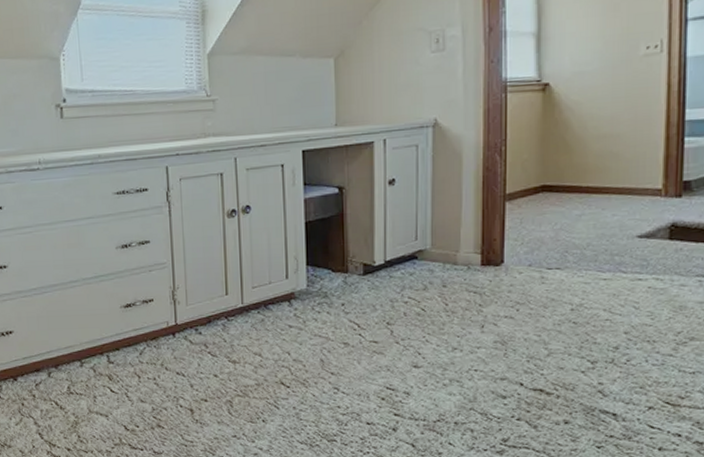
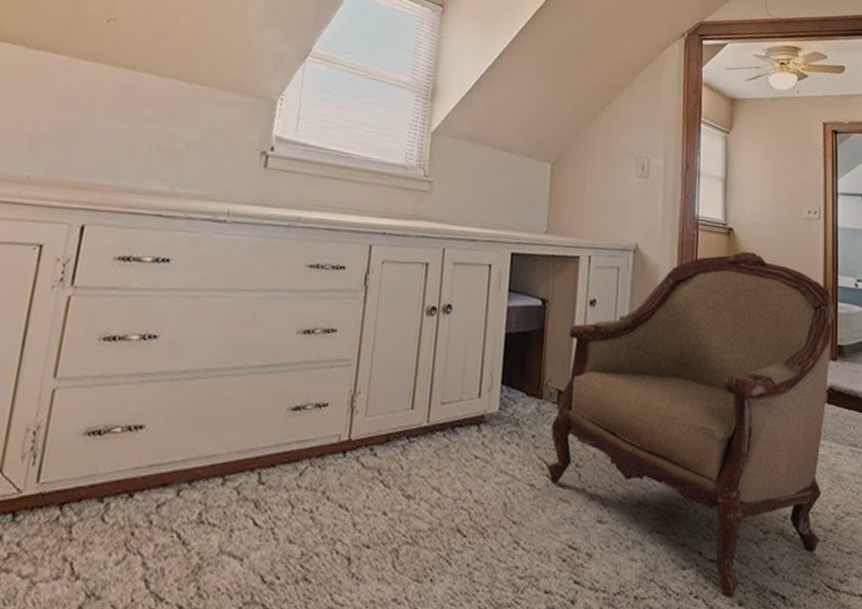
armchair: none [359,103,681,419] -> present [547,251,835,599]

